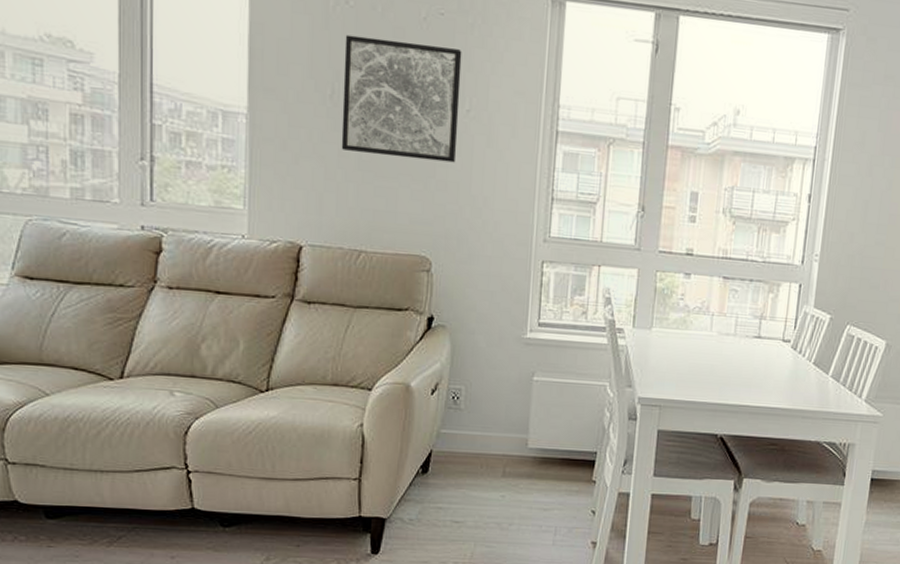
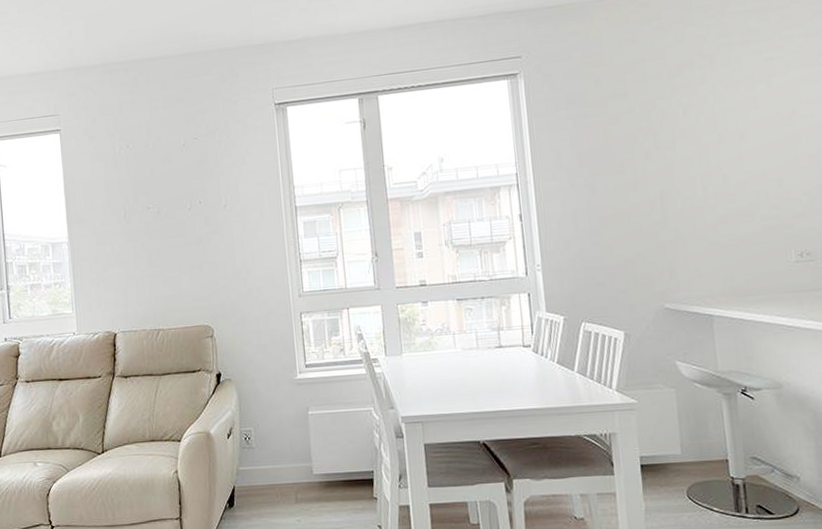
wall art: present [341,34,462,163] -> none [129,161,221,254]

